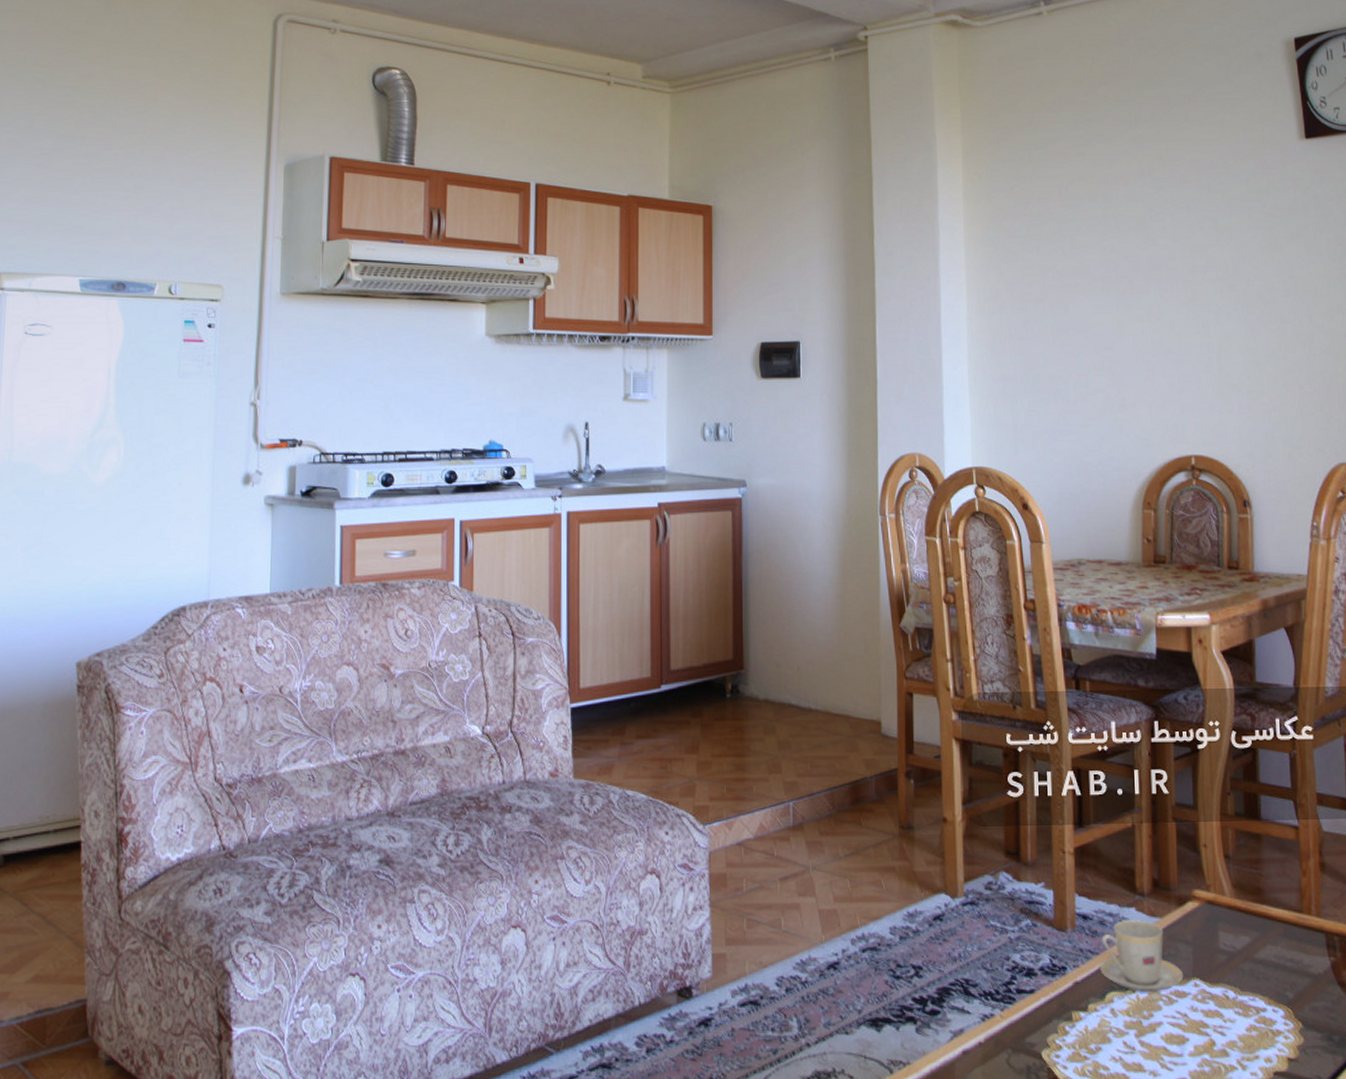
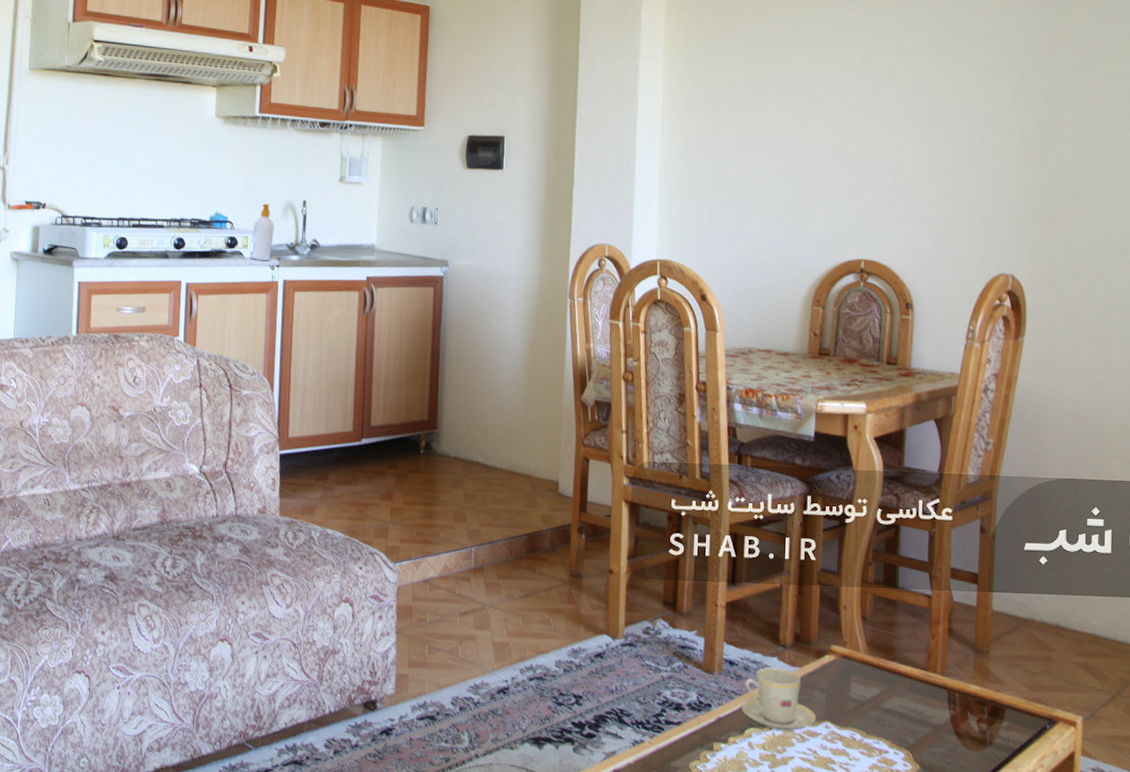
soap bottle: none [529,427,555,492] -> present [249,203,274,262]

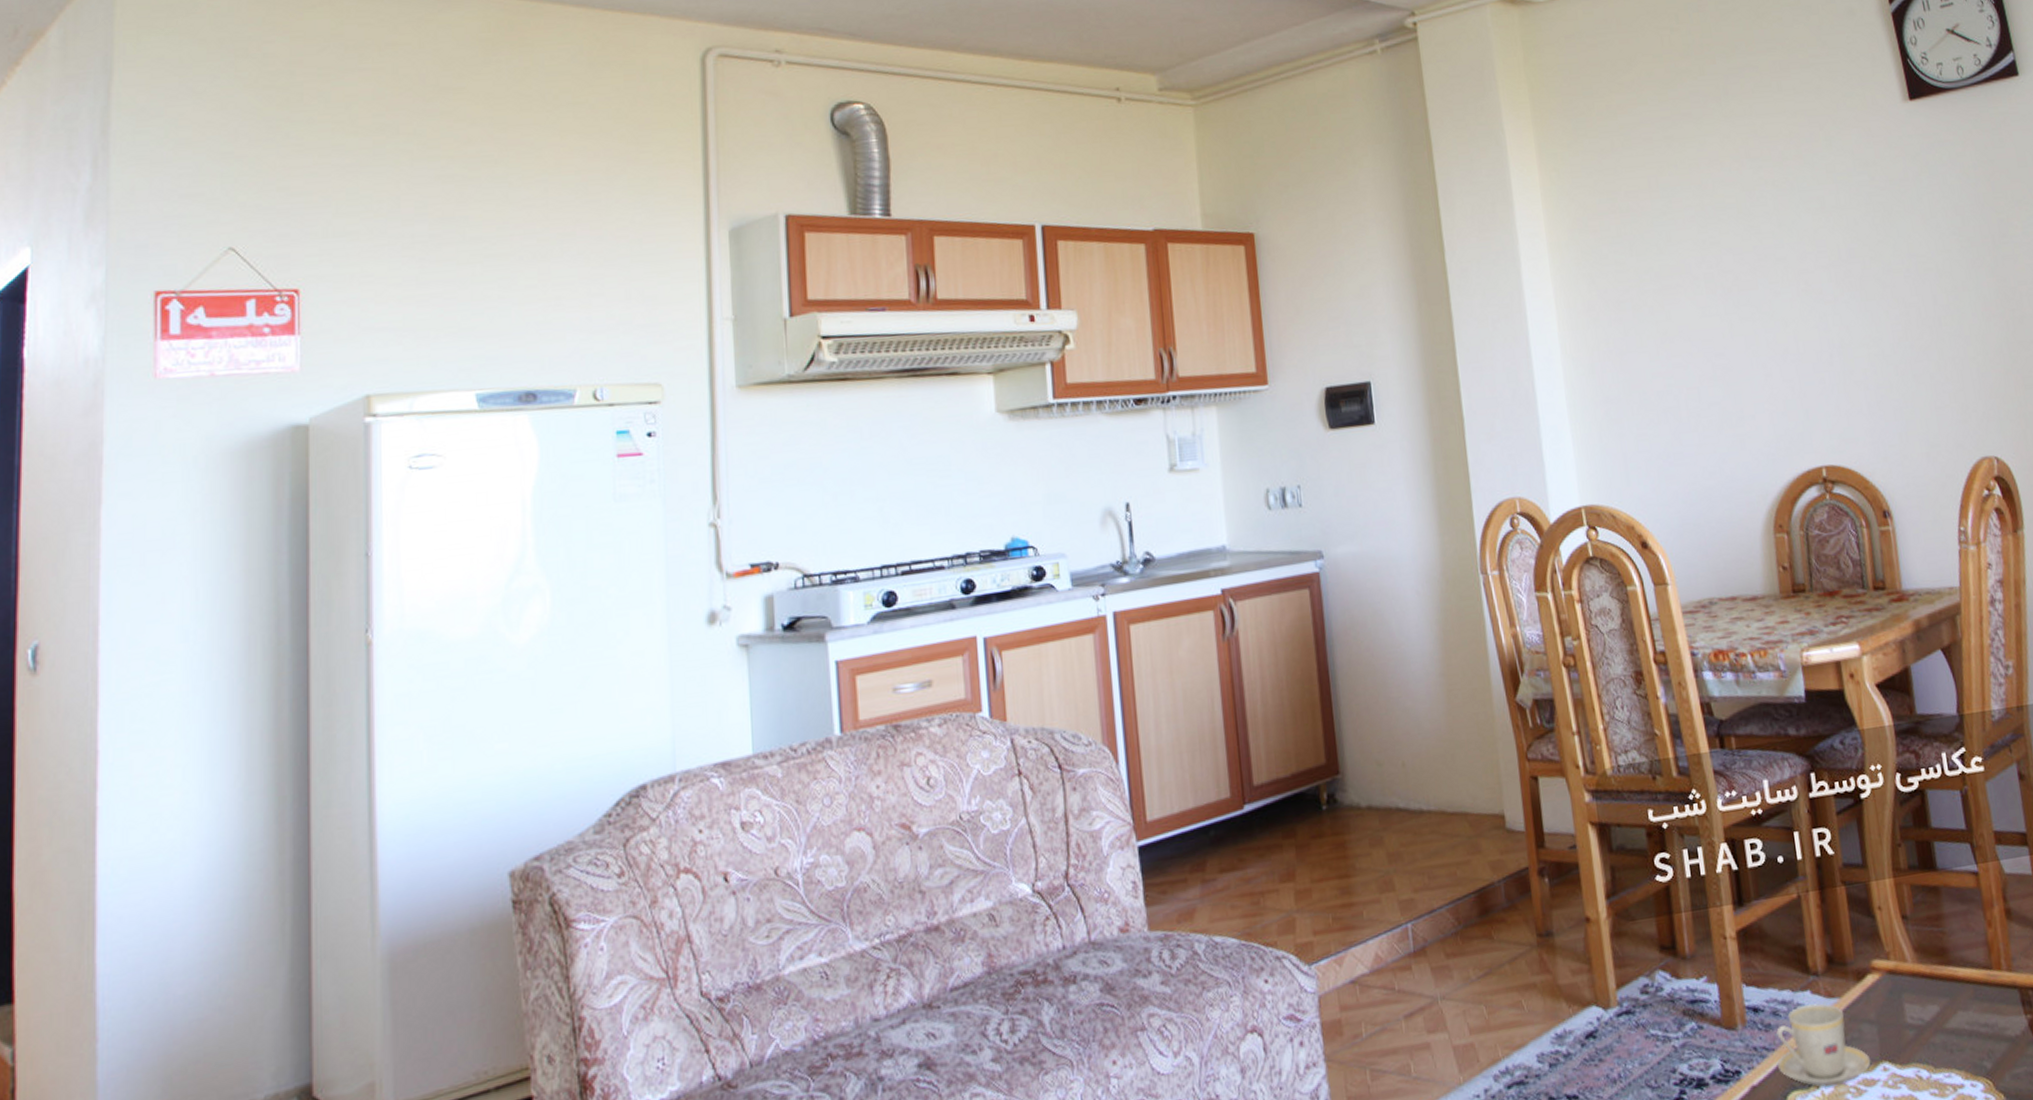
soap bottle: present [249,203,274,262] -> none [1063,514,1093,592]

